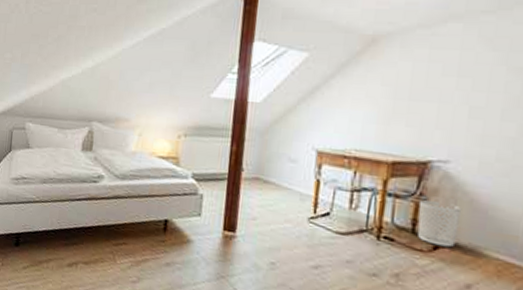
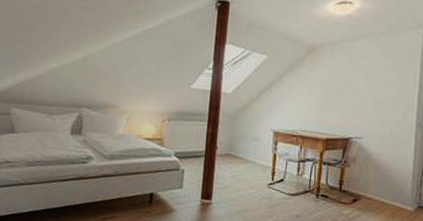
waste bin: present [417,200,462,248] -> none [343,166,371,200]

